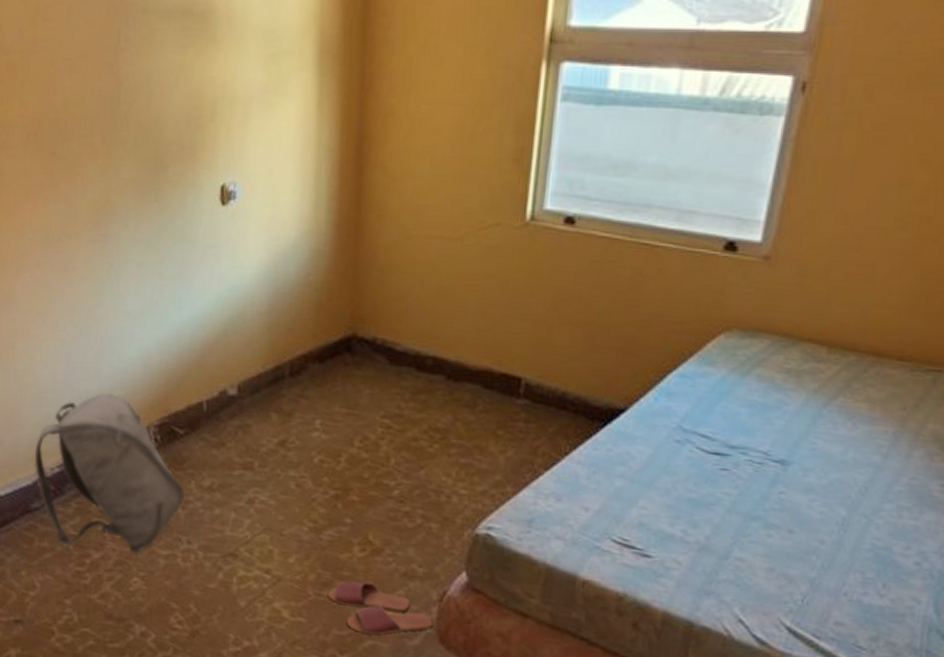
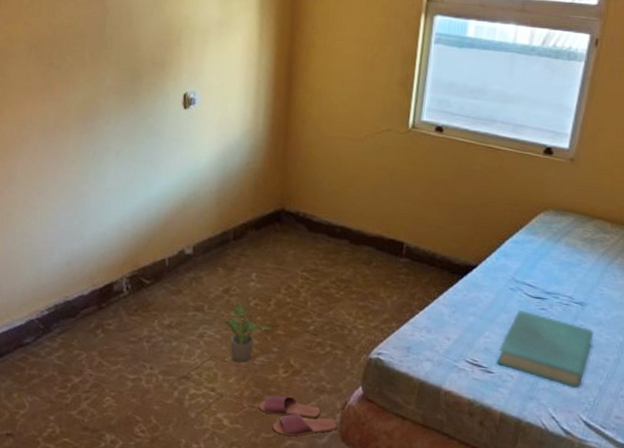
backpack: present [34,393,185,555] -> none [27,251,149,379]
potted plant: none [279,450,348,536] -> present [223,296,276,362]
book: none [656,470,803,581] -> present [496,309,595,388]

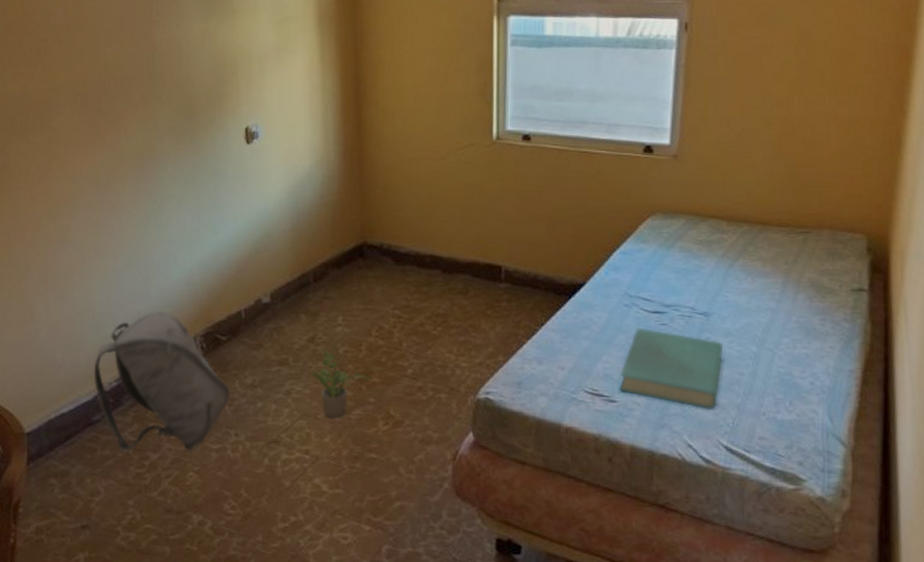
backpack: none [27,251,149,379] -> present [93,311,230,452]
slippers: present [258,395,337,436] -> none [359,451,449,497]

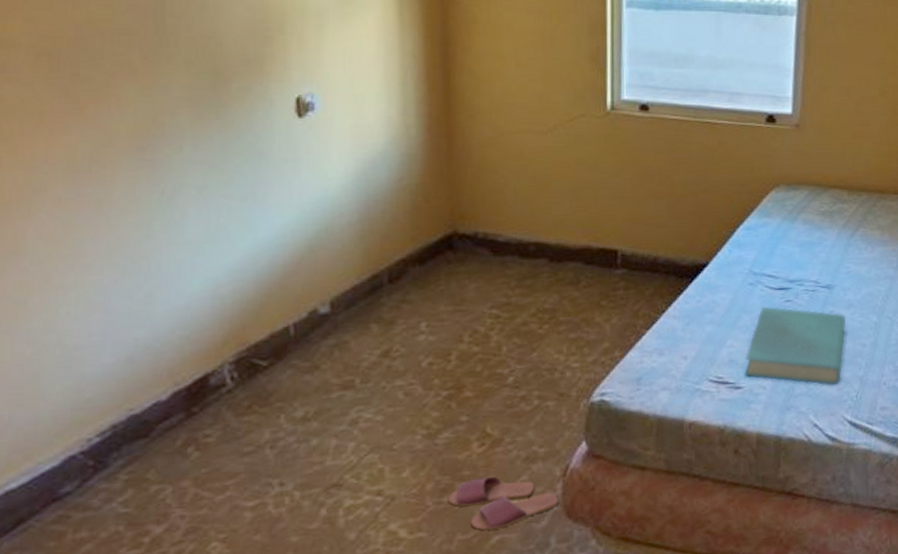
backpack: present [93,311,230,452] -> none [61,336,272,530]
potted plant: present [311,343,370,417] -> none [385,354,462,446]
slippers: none [359,451,449,497] -> present [448,476,558,531]

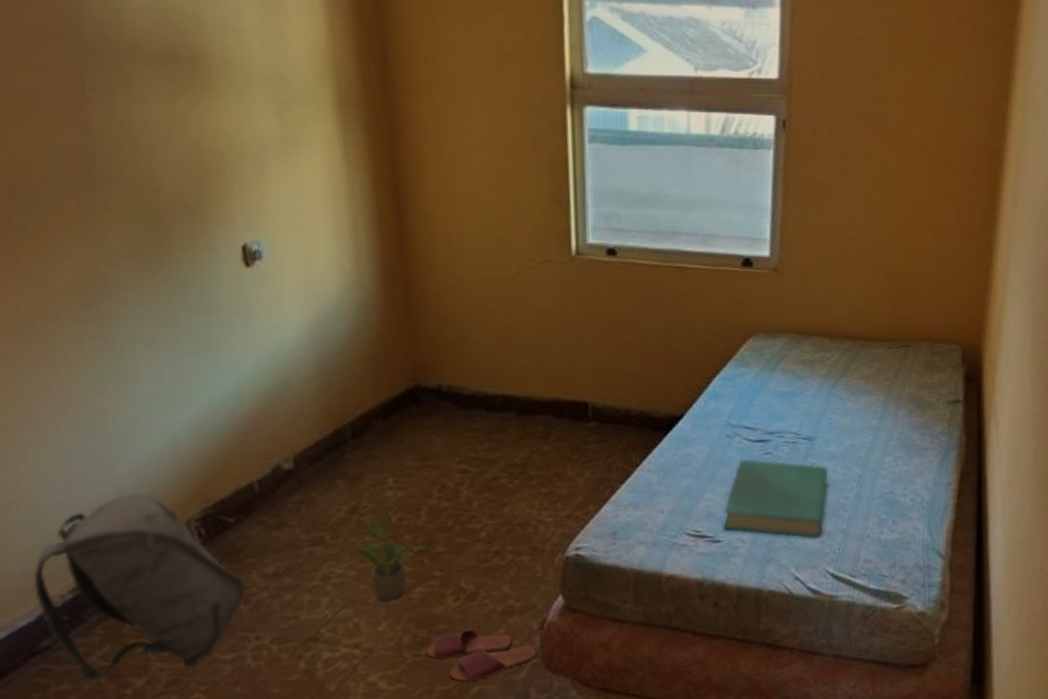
backpack: none [61,336,272,530] -> present [33,494,245,682]
potted plant: none [385,354,462,446] -> present [356,510,434,600]

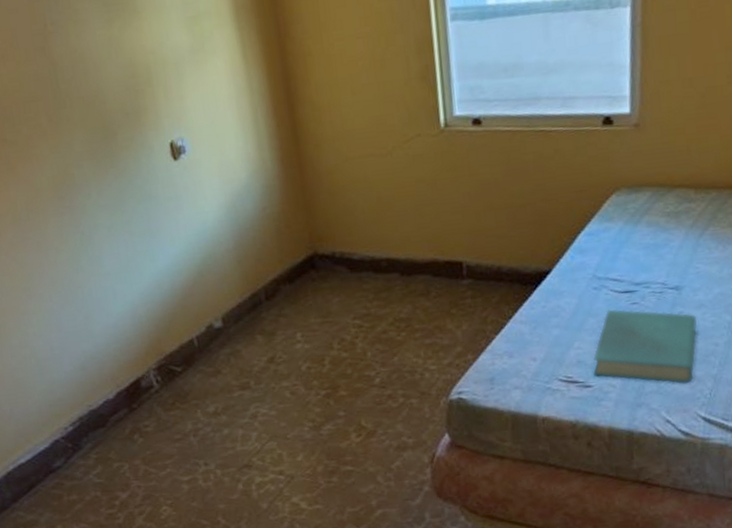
backpack: present [33,494,245,682] -> none [44,349,194,495]
potted plant: present [356,510,434,600] -> none [275,360,338,435]
slippers: present [426,629,537,682] -> none [336,461,429,506]

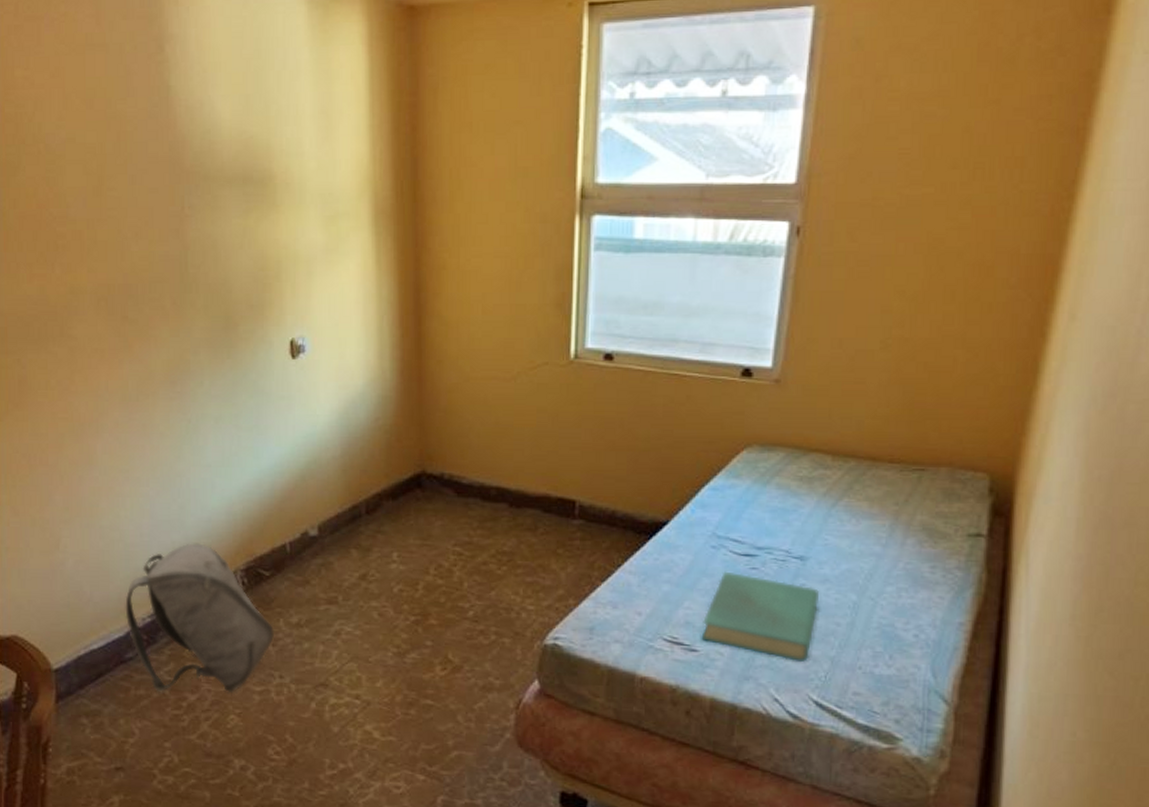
backpack: none [44,349,194,495] -> present [125,543,274,694]

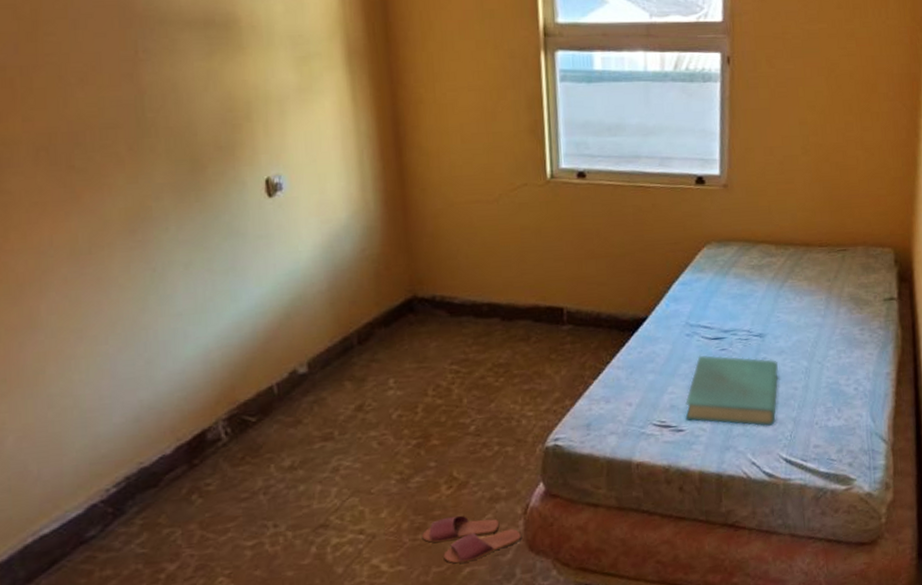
backpack: present [125,543,274,694] -> none [83,397,265,568]
slippers: none [414,697,511,746] -> present [422,515,521,564]

